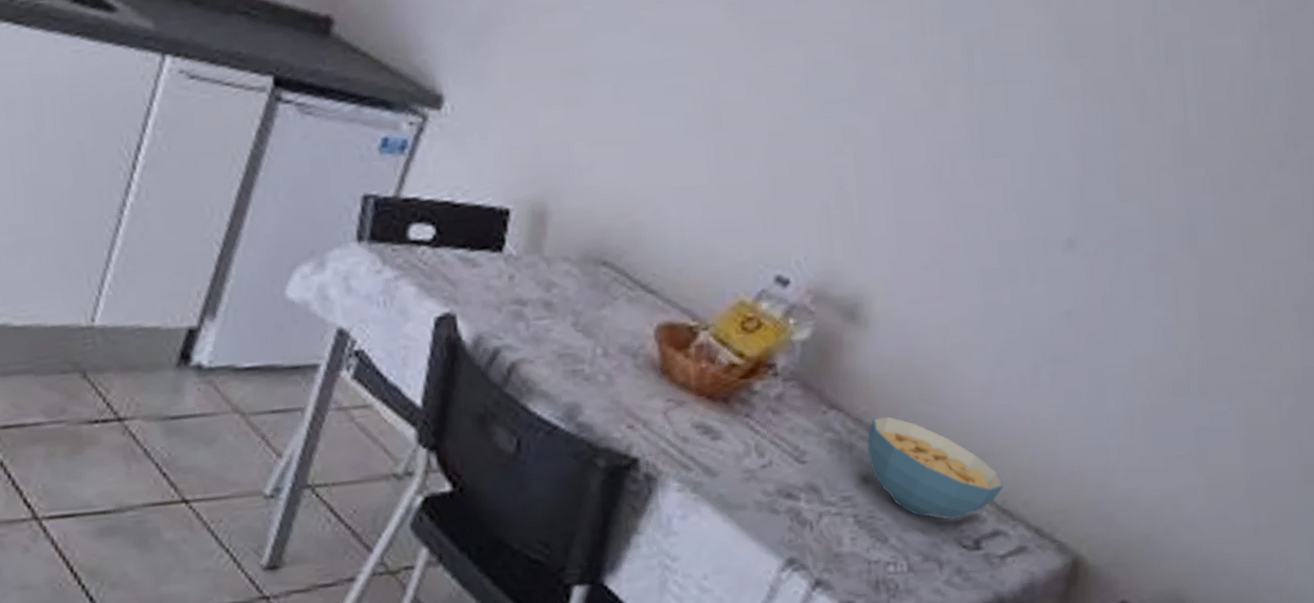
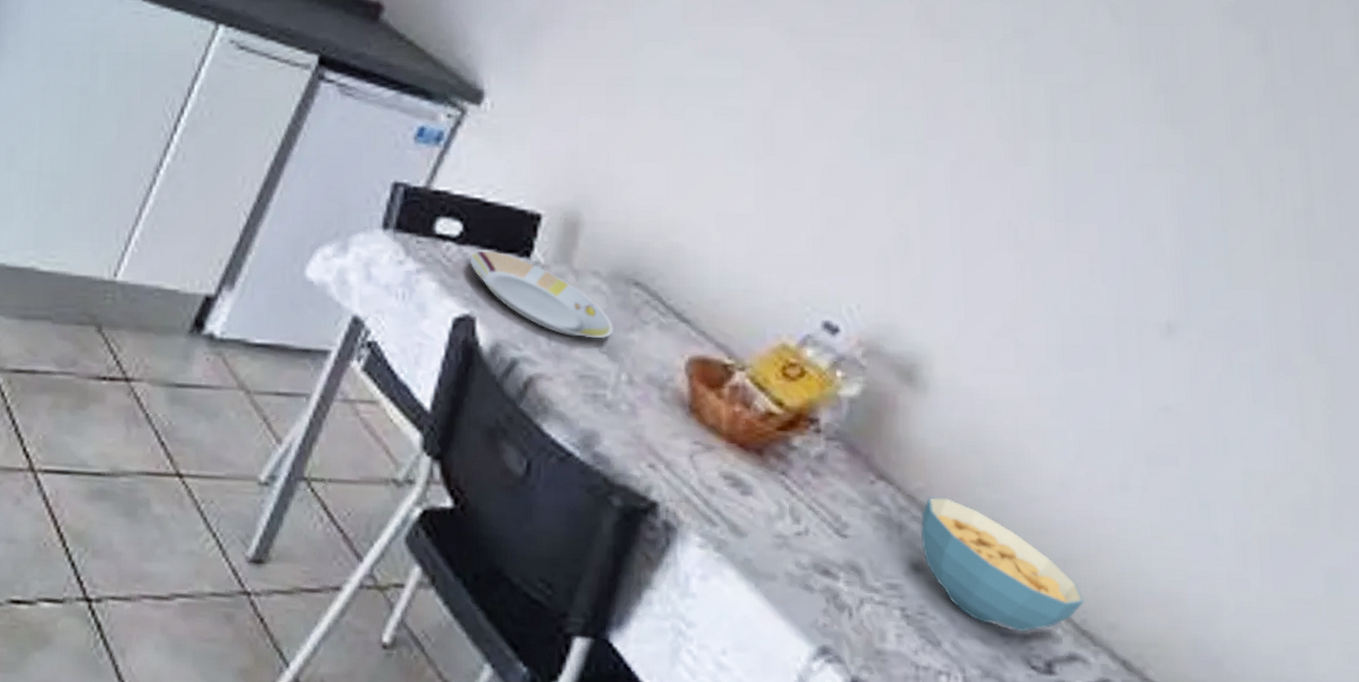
plate: none [446,249,586,320] -> present [471,250,613,339]

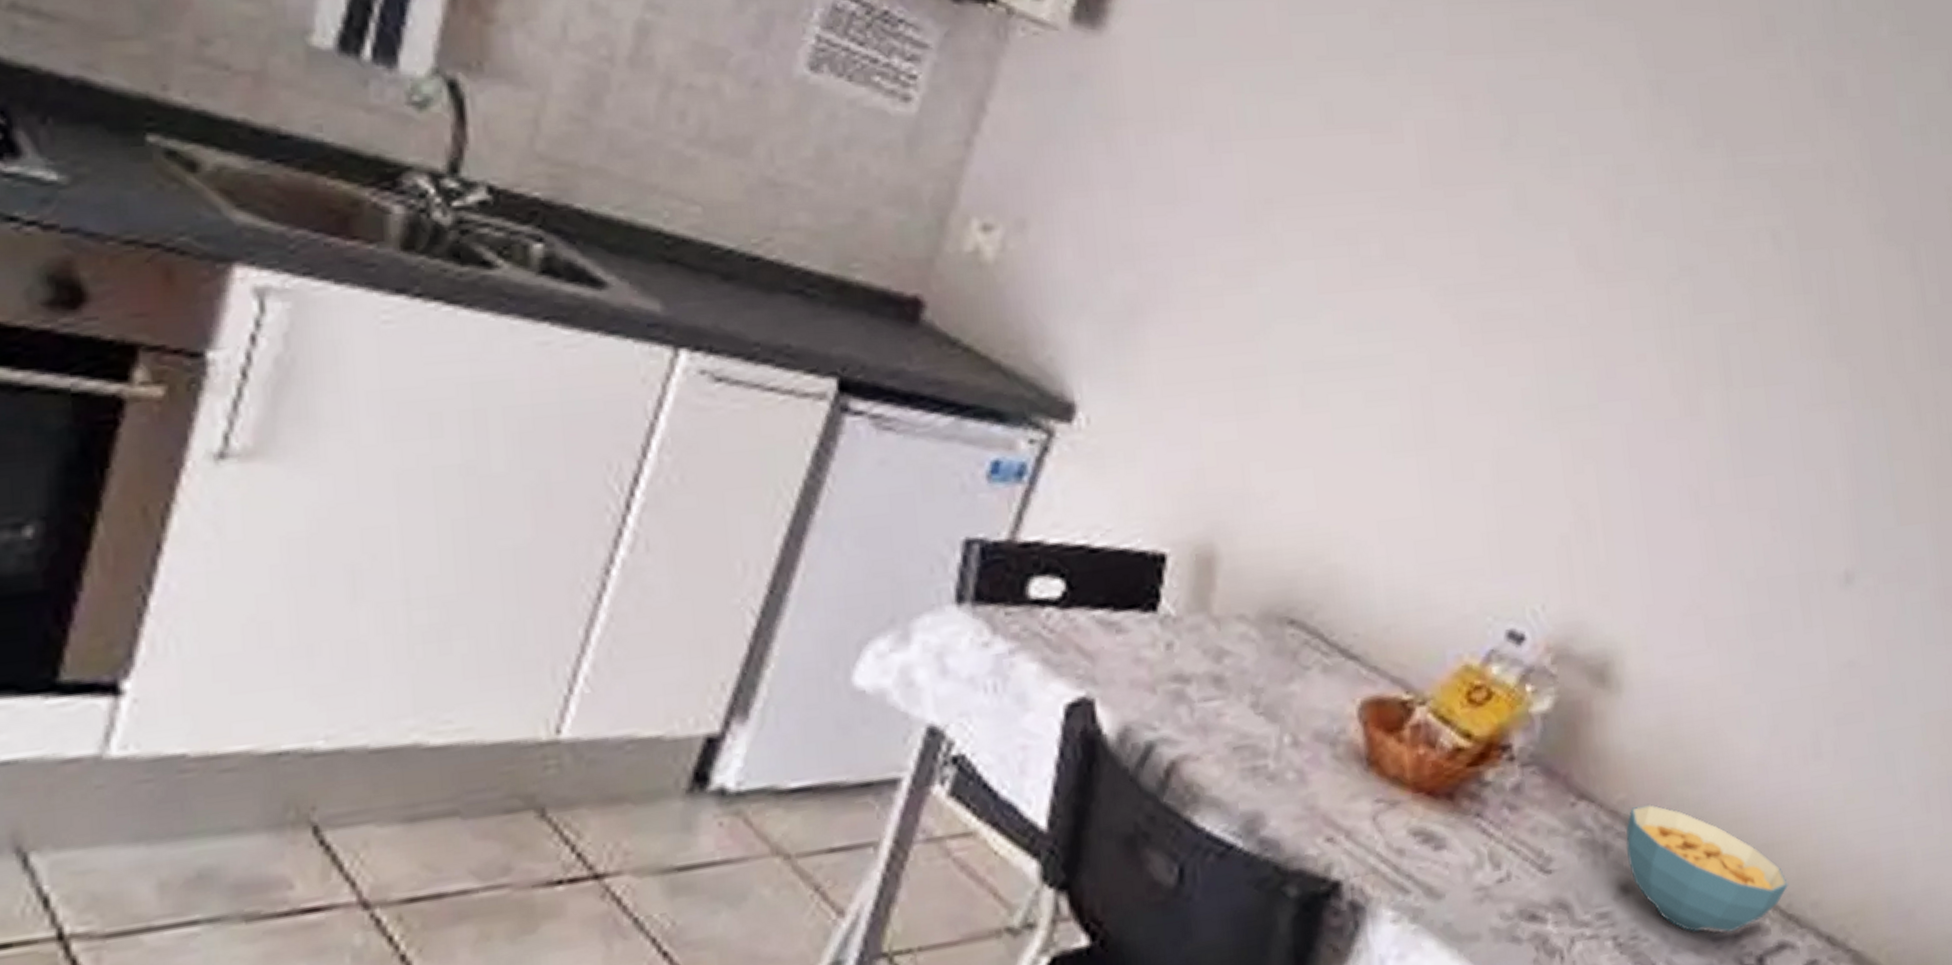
plate: present [471,250,613,339] -> none [1080,610,1269,702]

